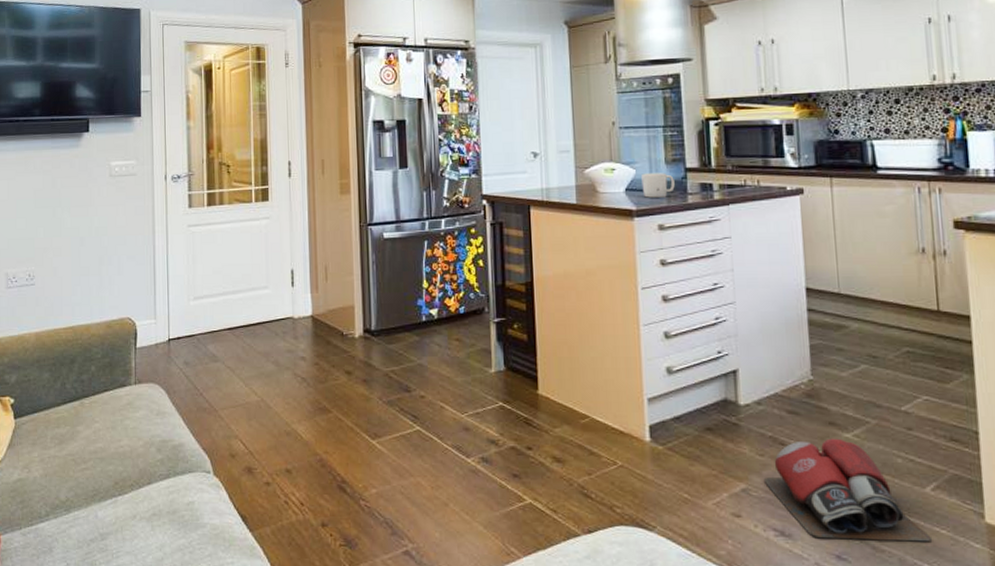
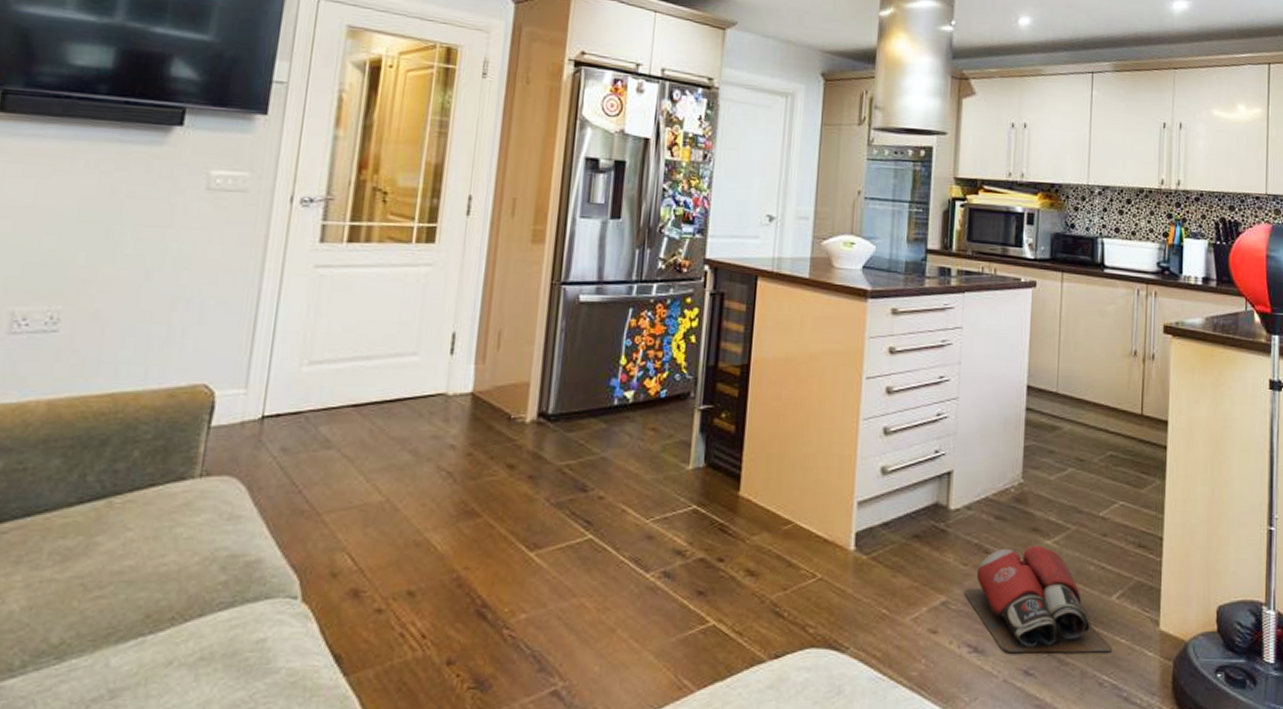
mug: present [641,173,675,198] -> none [880,251,914,279]

